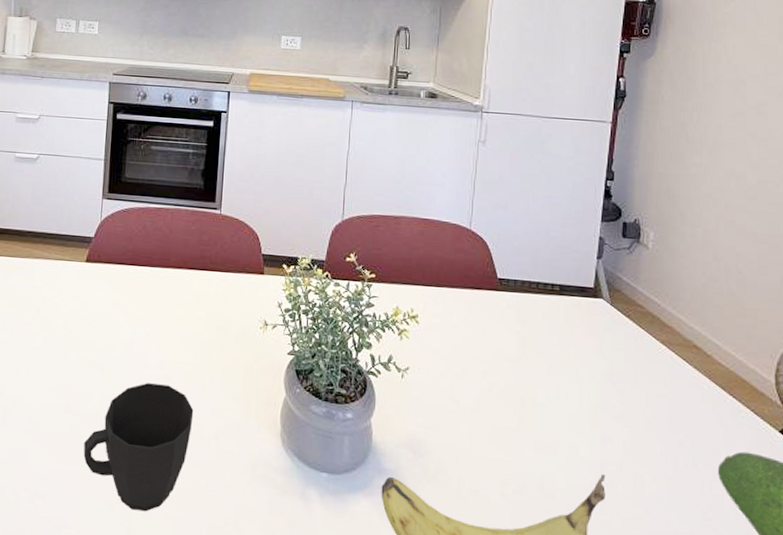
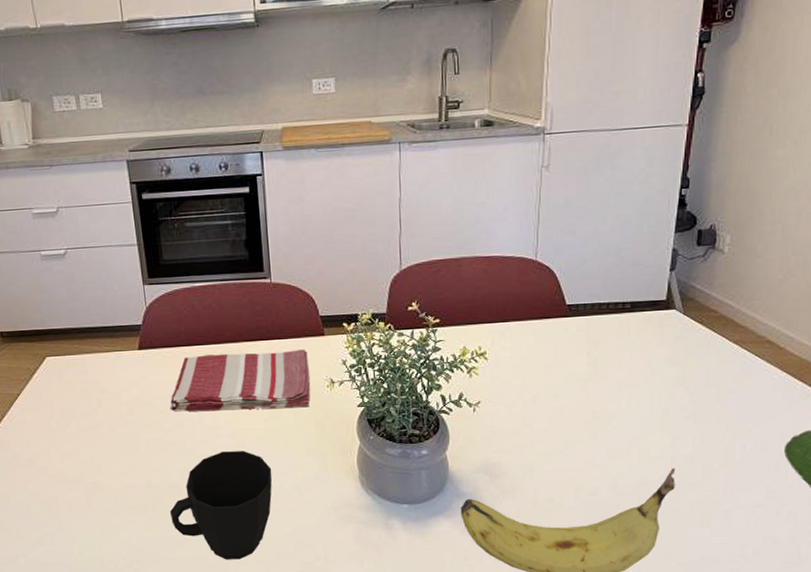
dish towel: none [104,277,245,348] -> present [169,349,310,412]

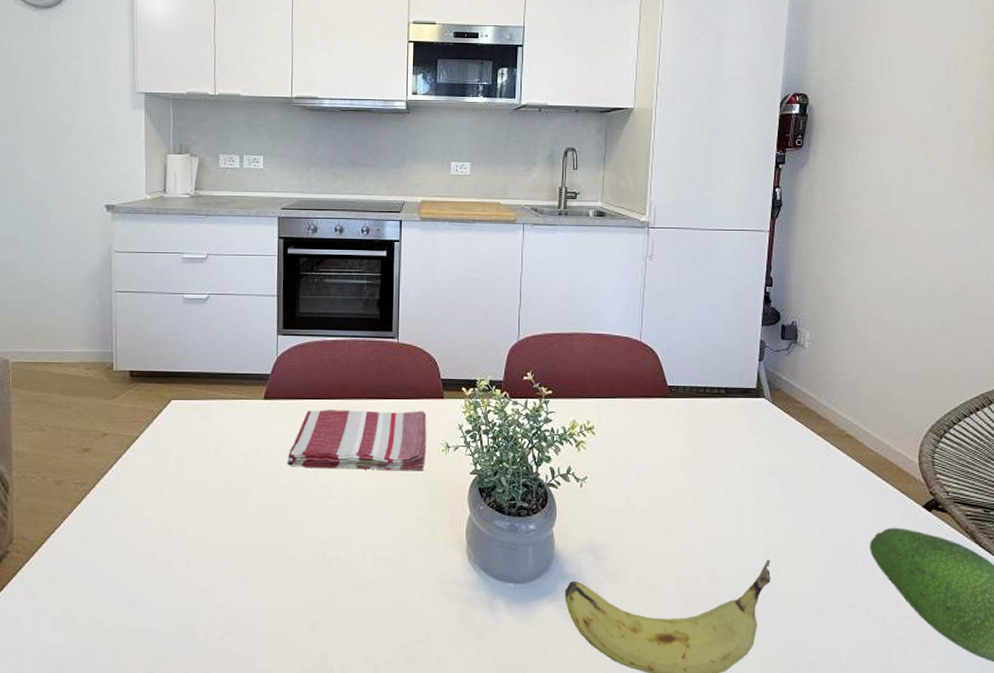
cup: present [170,451,272,560] -> none [272,513,381,637]

